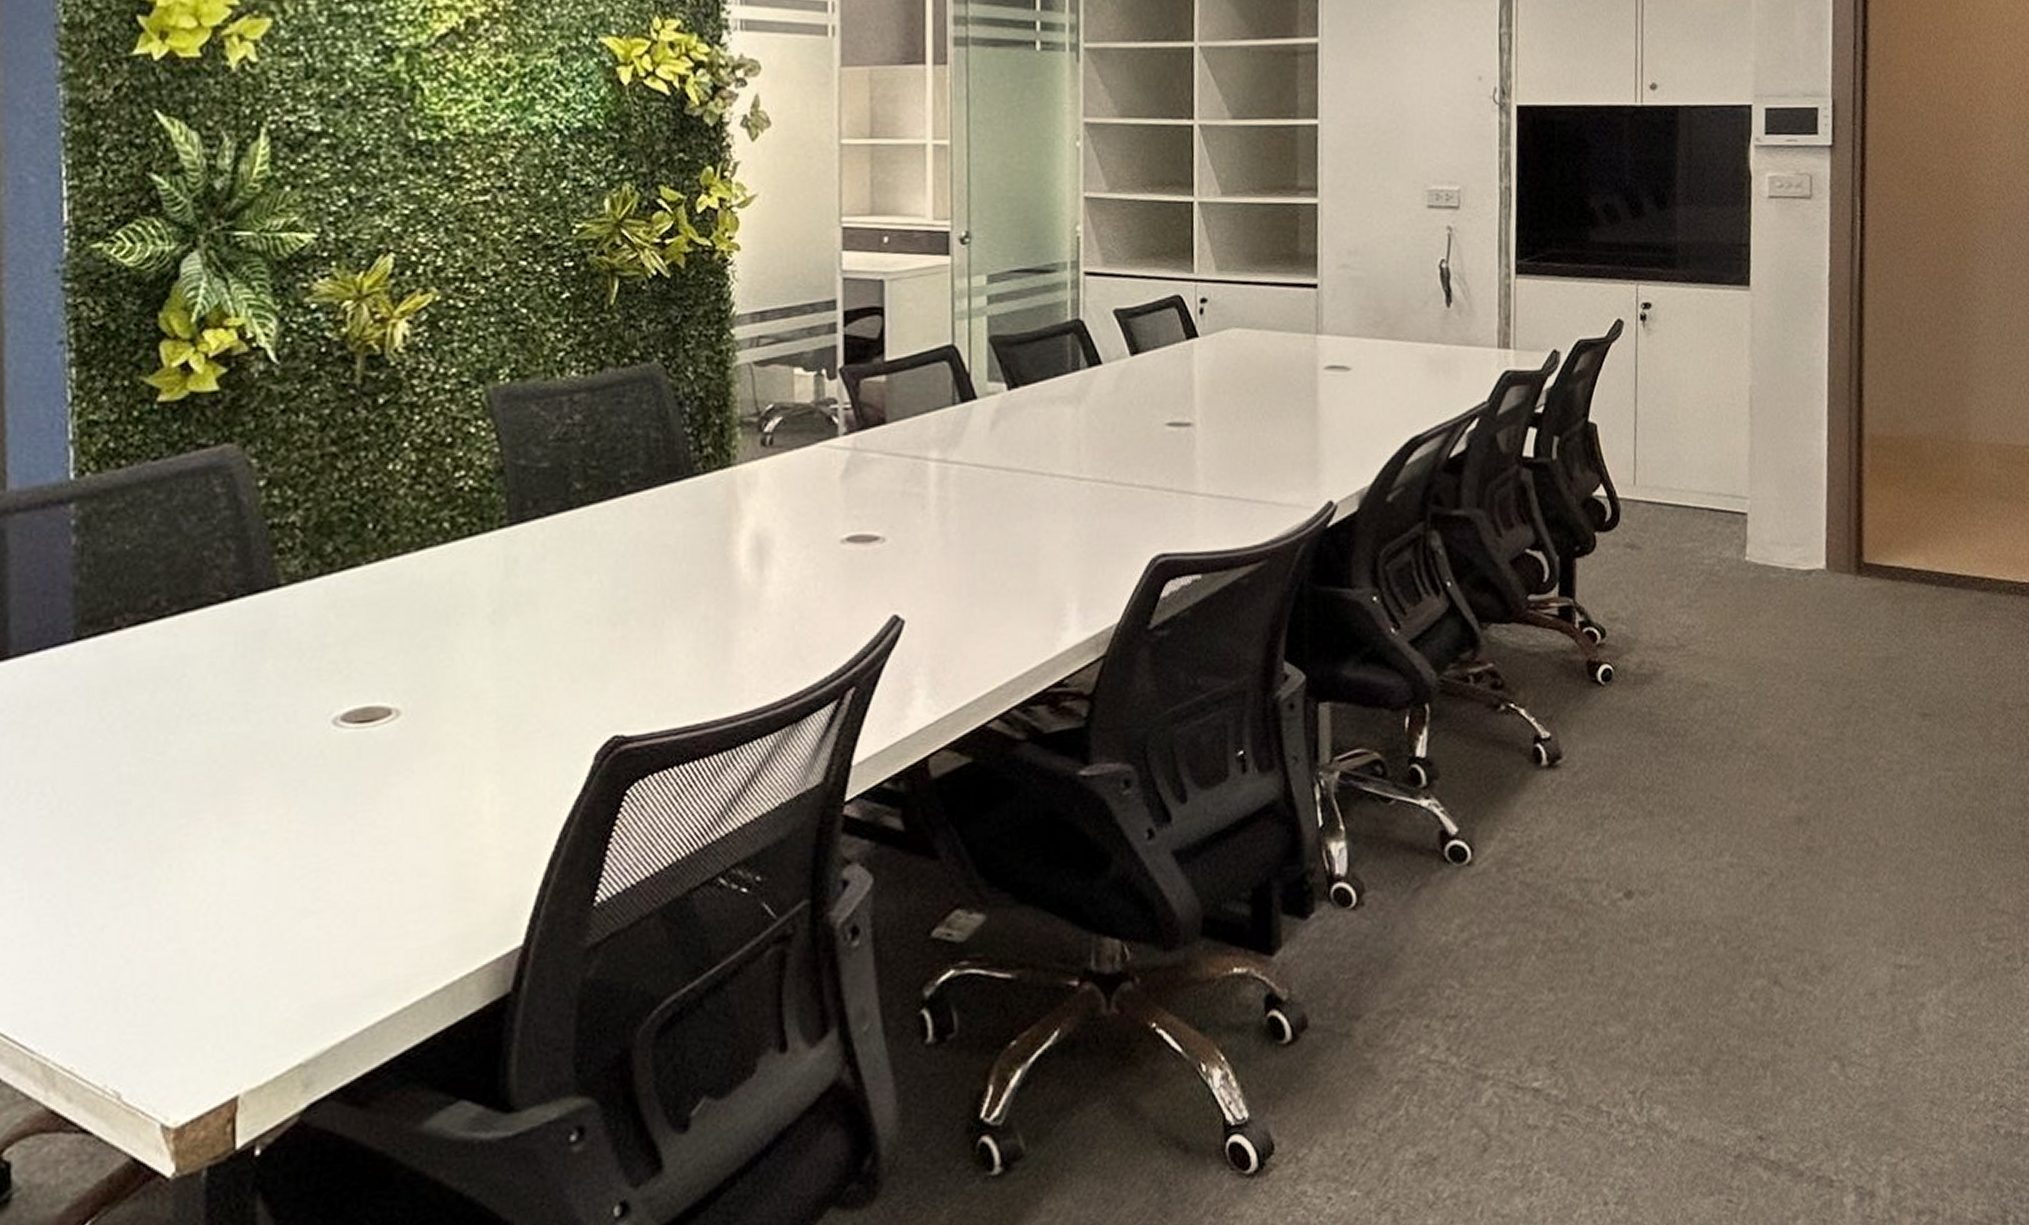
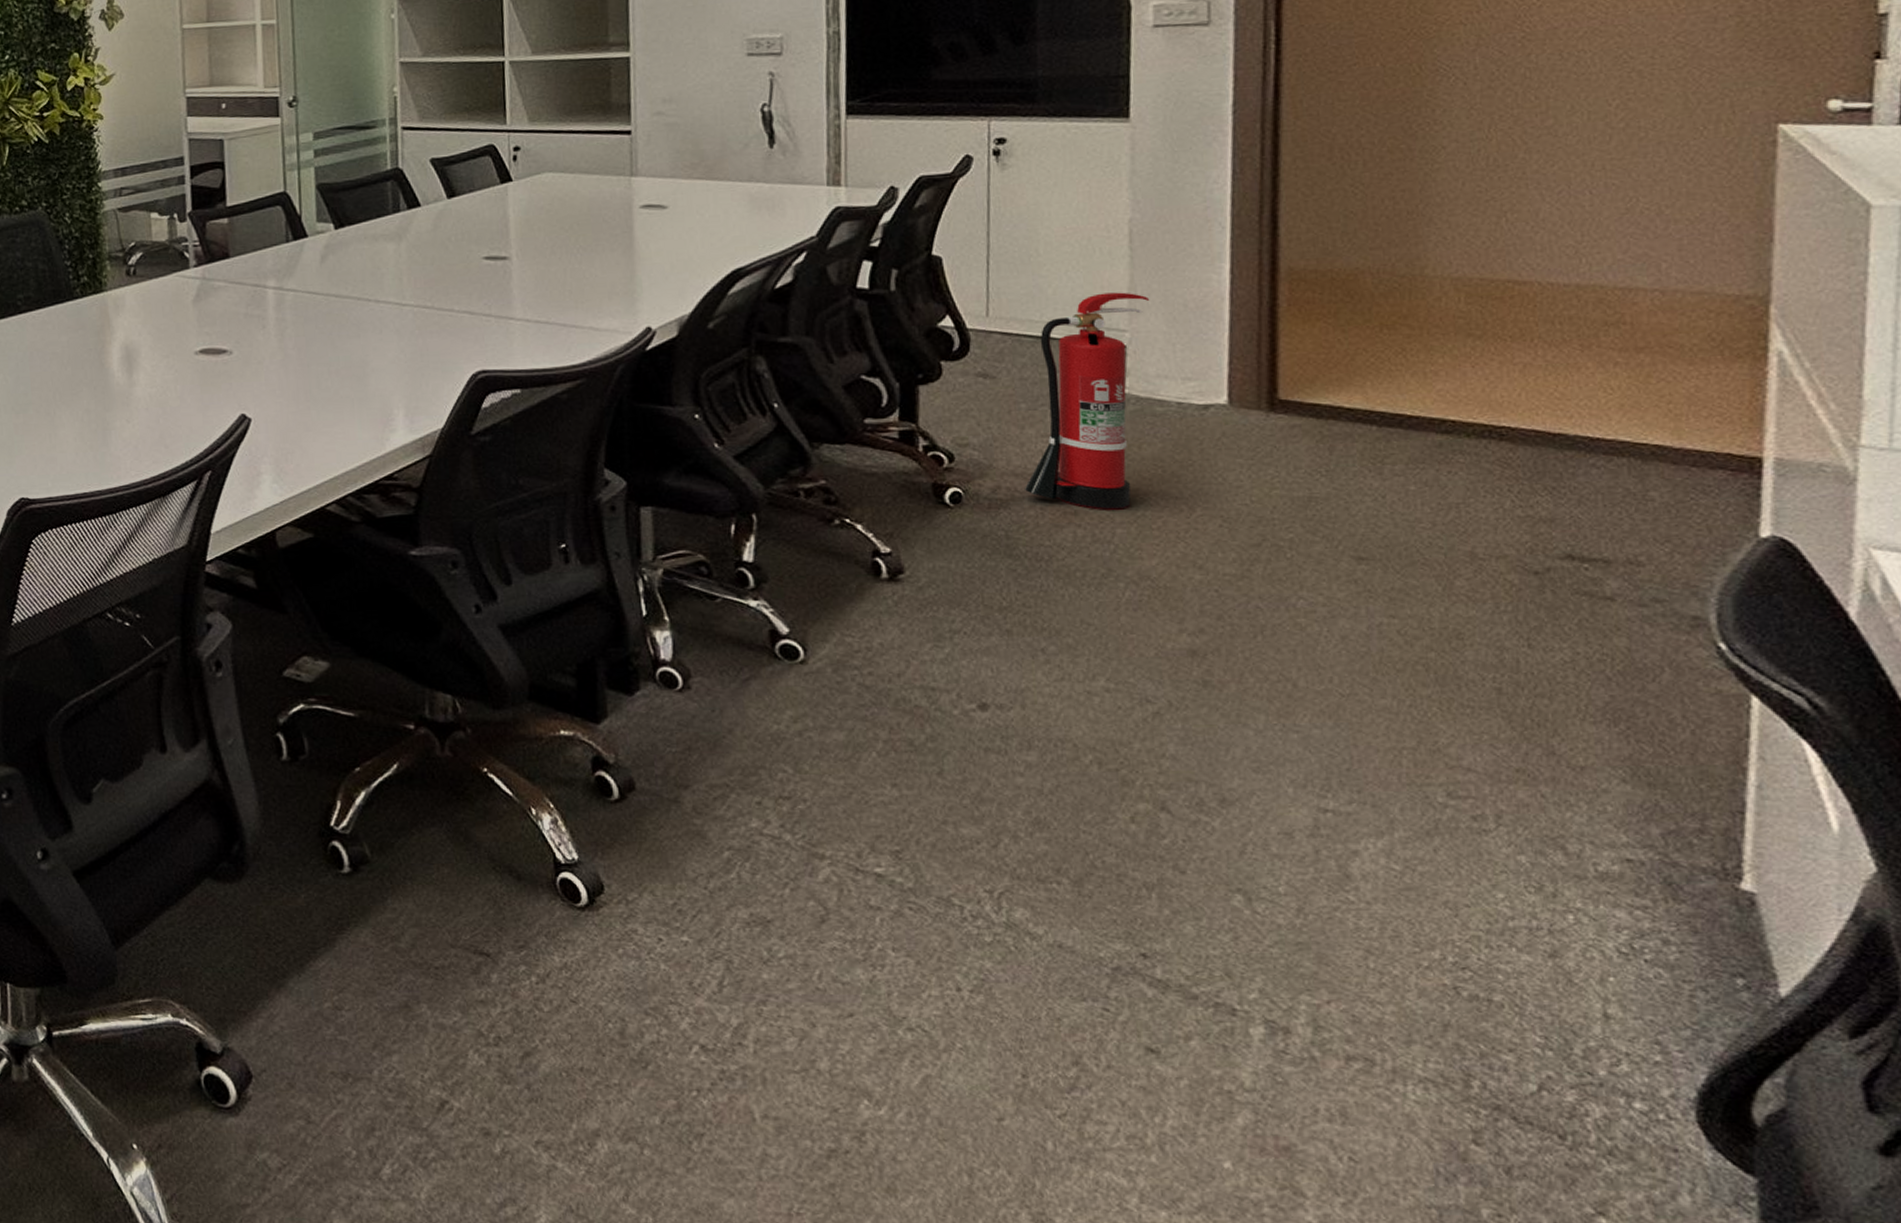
fire extinguisher: none [1664,459,1766,680] -> present [1024,292,1150,510]

